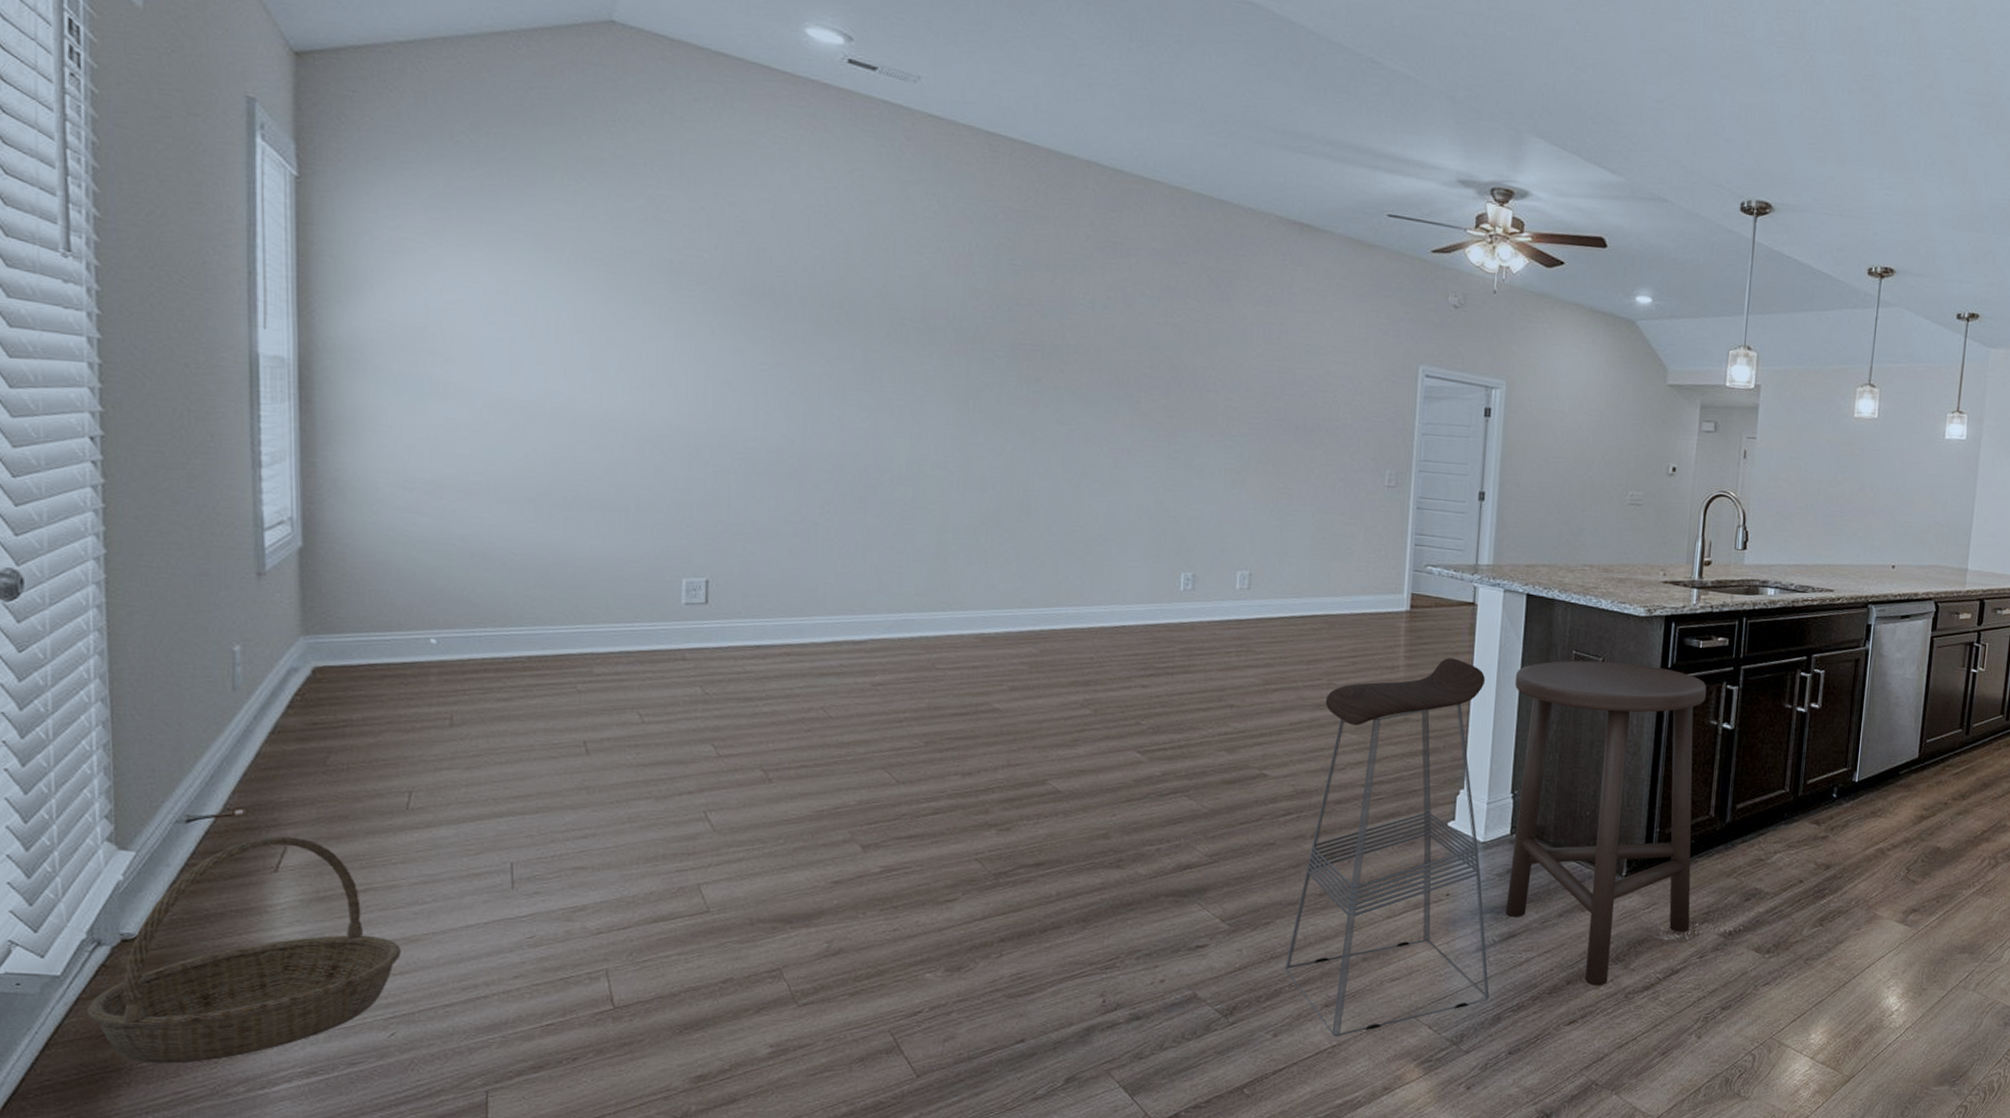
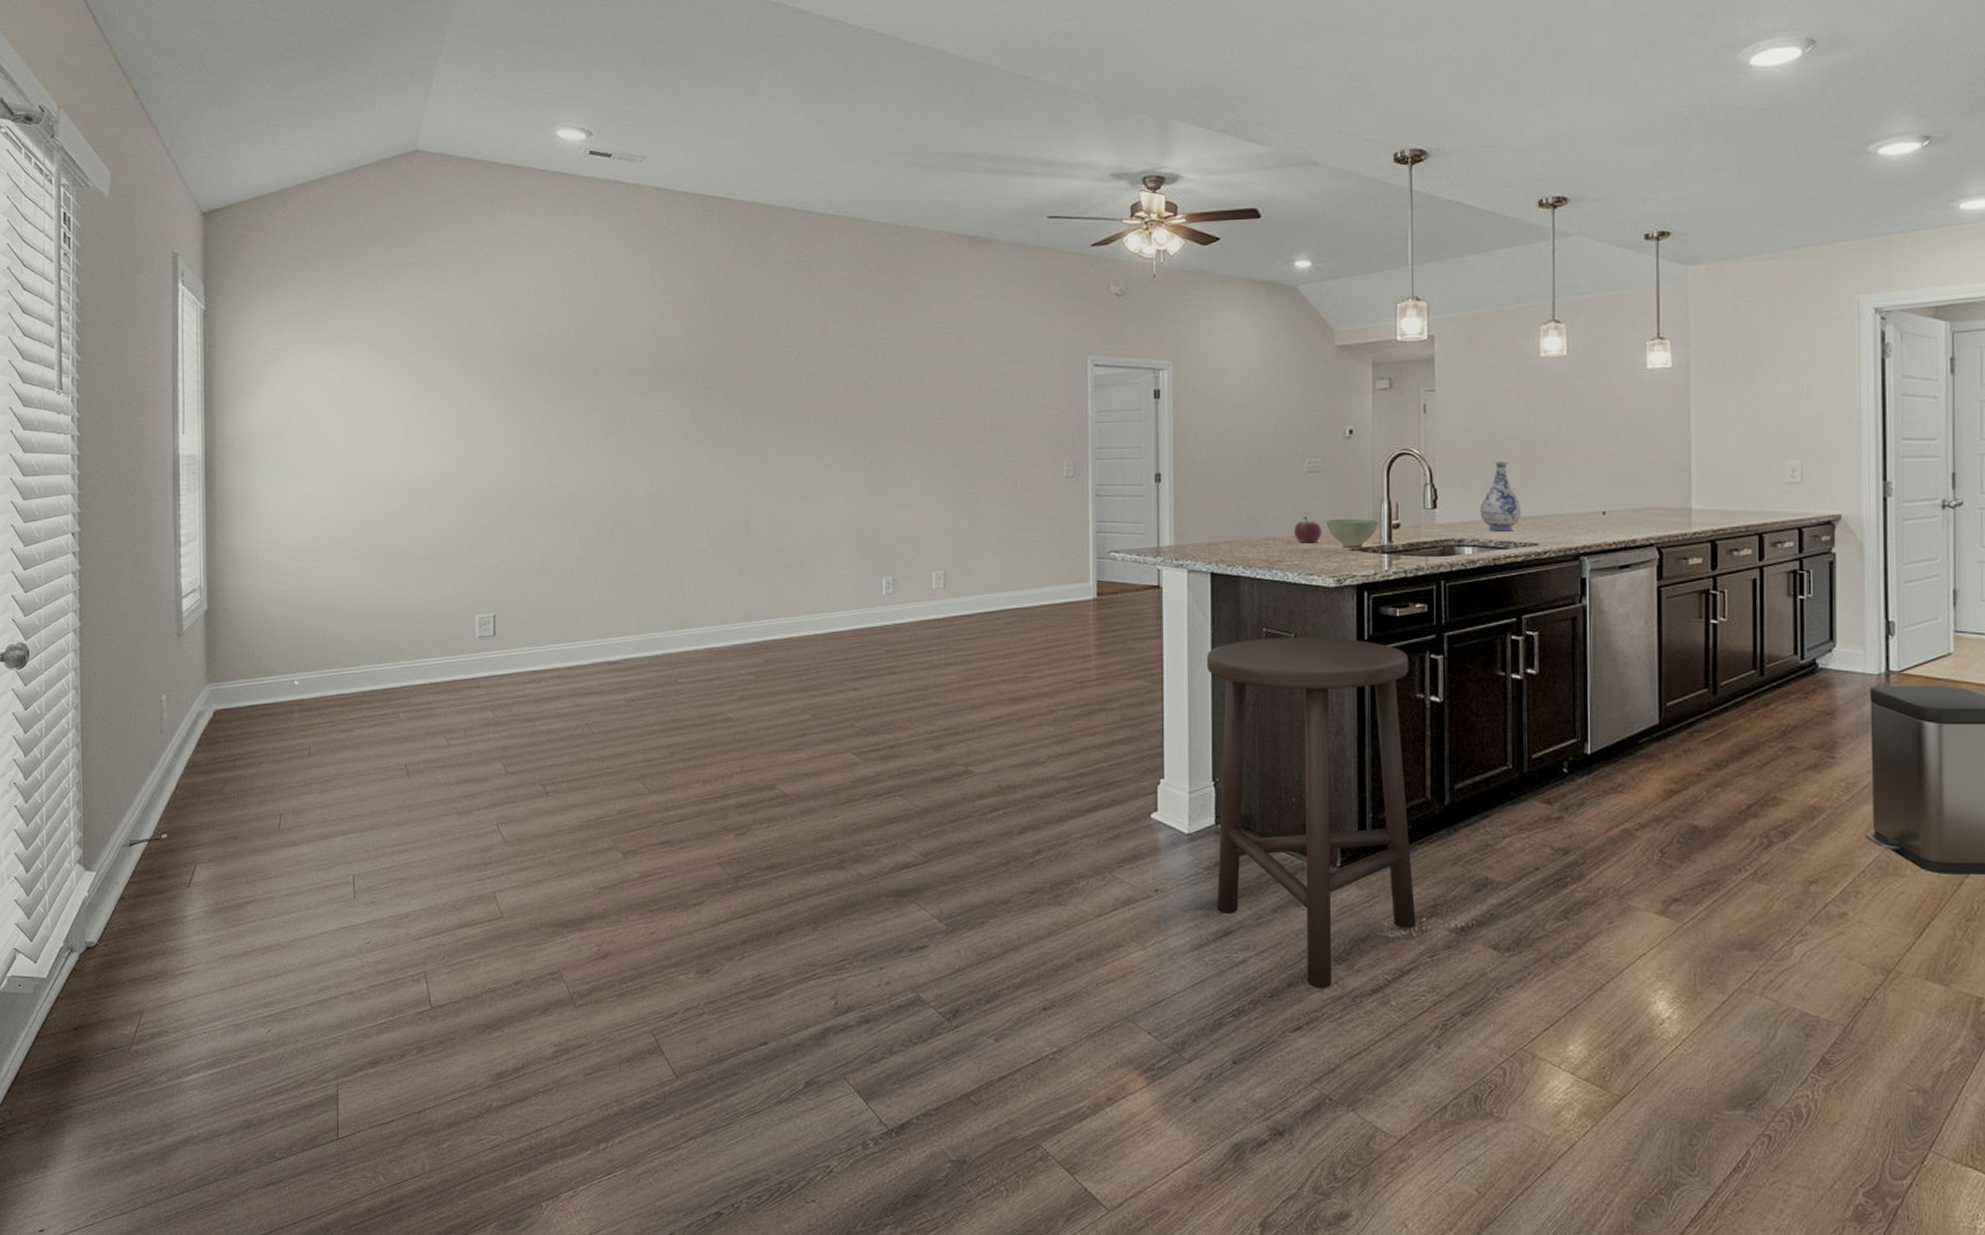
basket: present [87,836,401,1064] -> none [63,856,275,1055]
bar stool: present [1284,658,1489,1037] -> none [1001,644,1208,1042]
fruit: none [1610,547,1638,573] -> present [1293,516,1322,543]
bowl: none [1642,551,1693,581] -> present [1325,518,1379,548]
vase: none [1785,511,1823,577] -> present [1480,461,1522,532]

